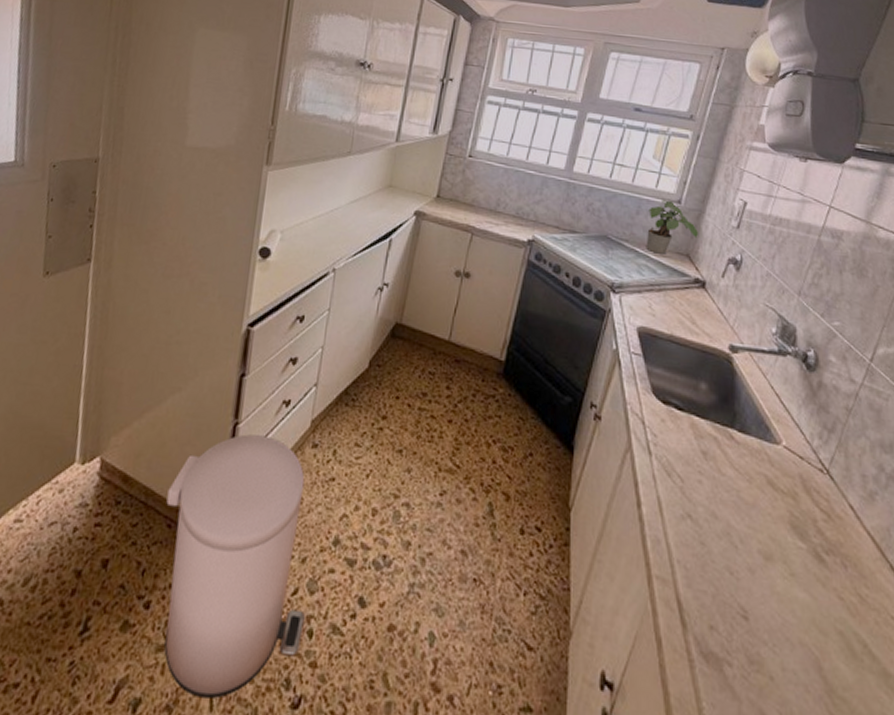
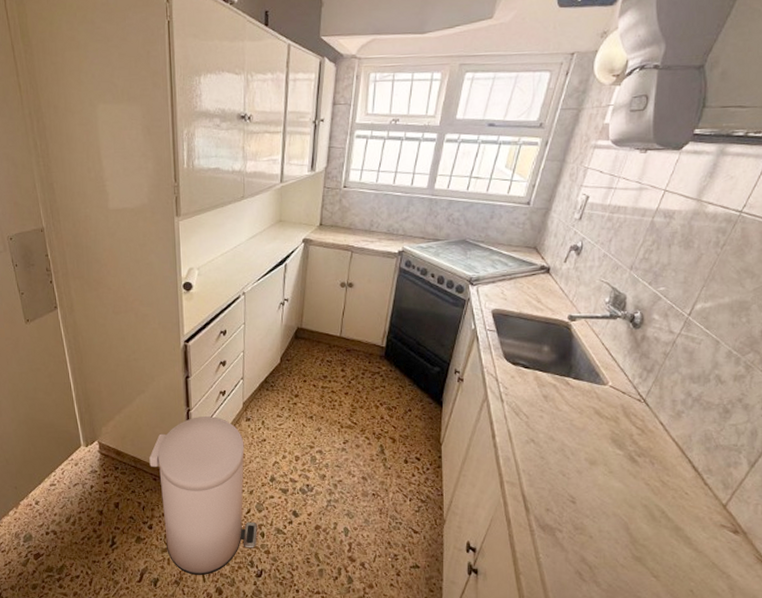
potted plant: present [646,200,698,254] -> none [499,203,544,250]

